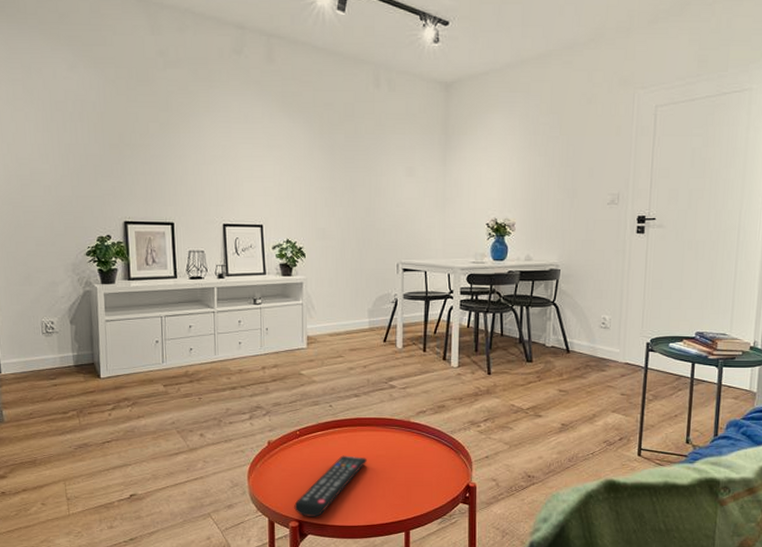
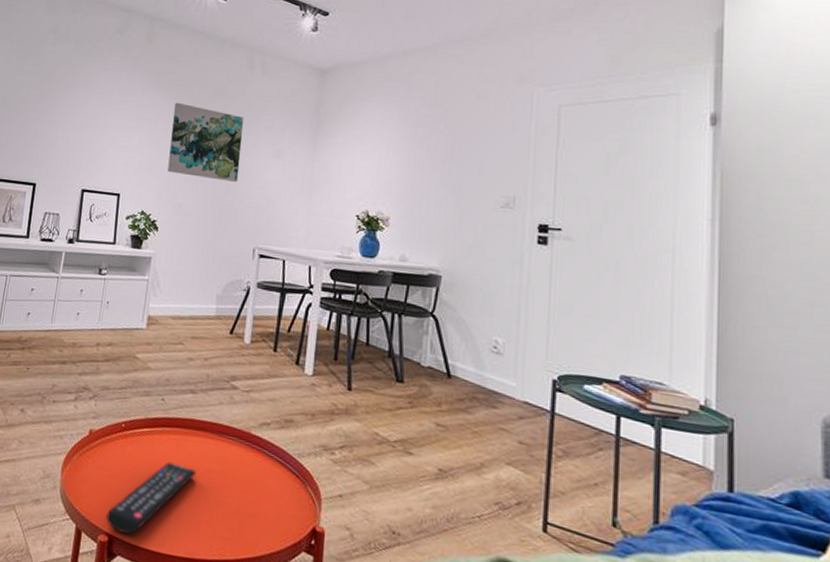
wall art: none [306,126,376,203] -> present [167,102,244,182]

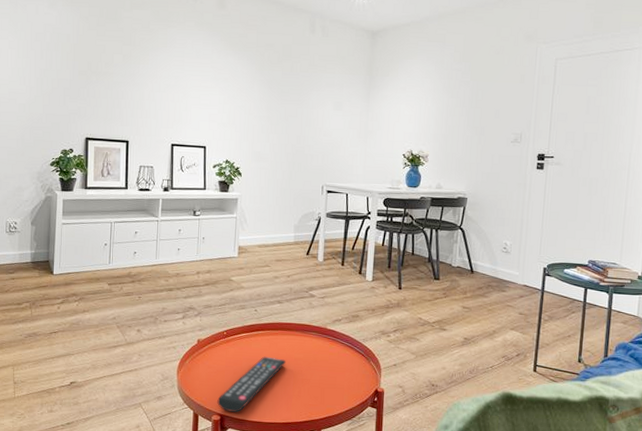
wall art: present [167,102,244,182] -> none [246,63,309,131]

